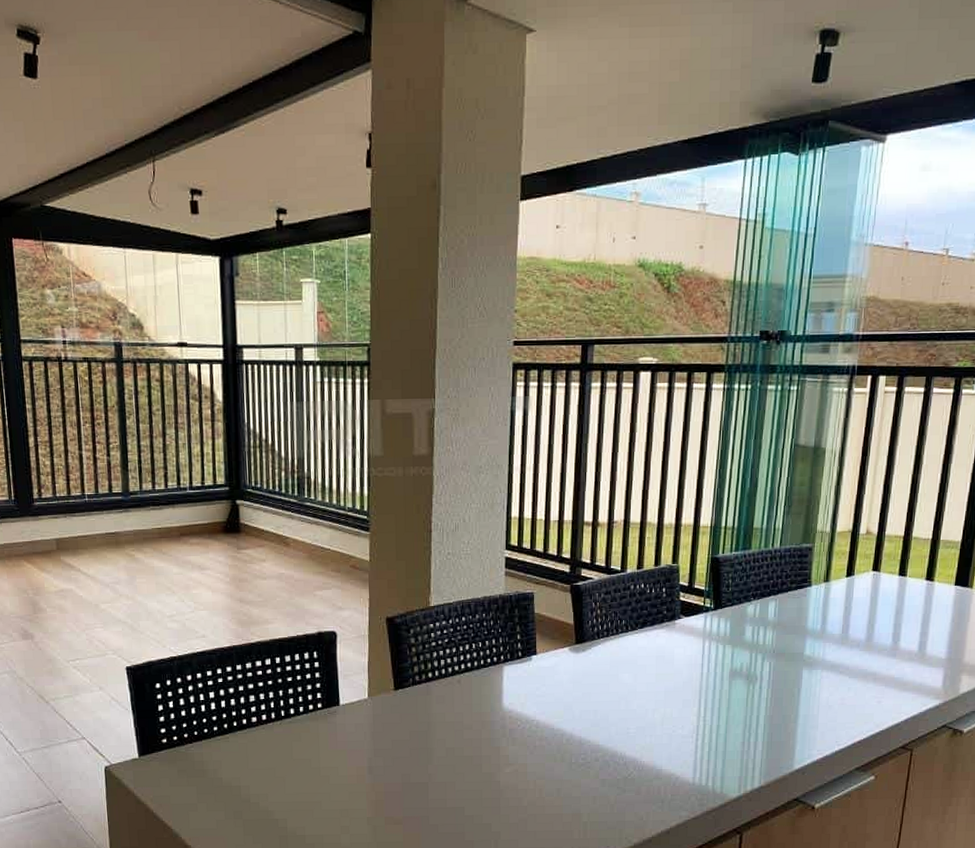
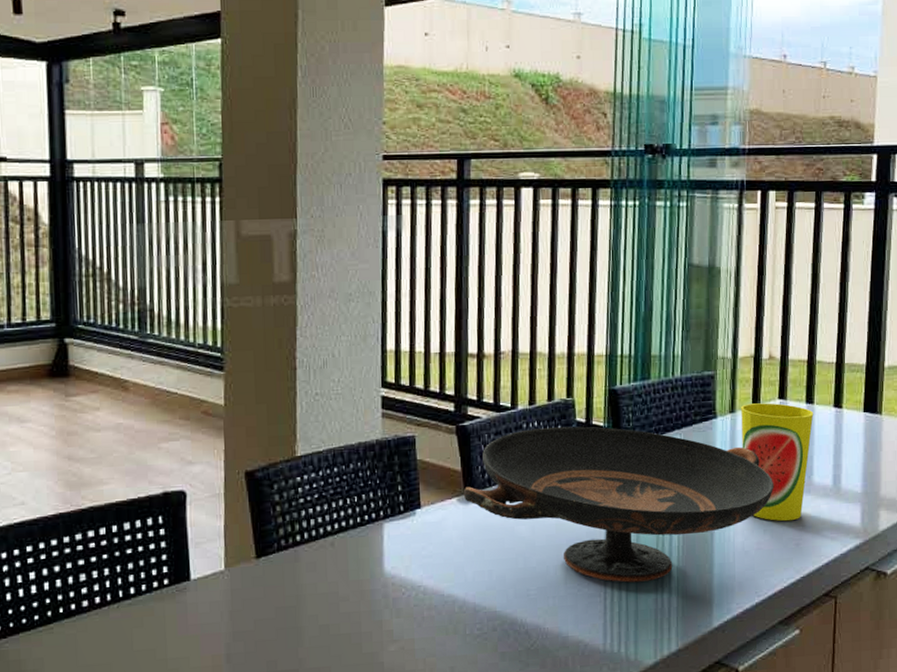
decorative bowl: none [574,589,861,728] -> present [463,426,773,583]
cup: none [834,574,906,681] -> present [740,402,814,522]

